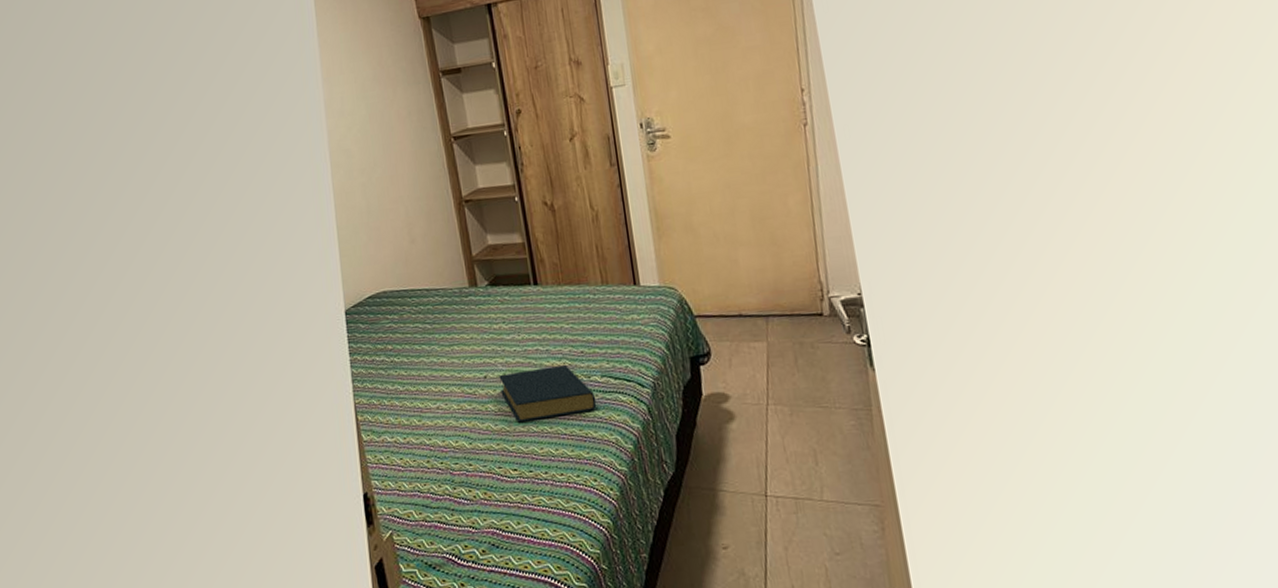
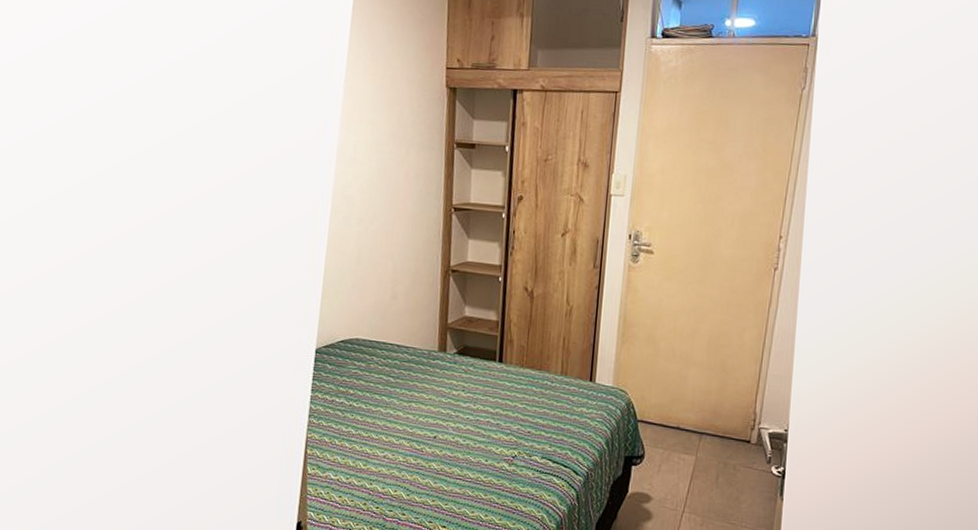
hardback book: present [499,365,597,423] -> none [446,437,532,487]

